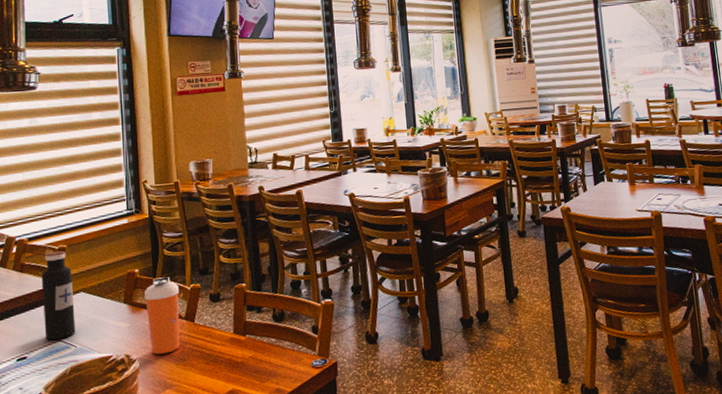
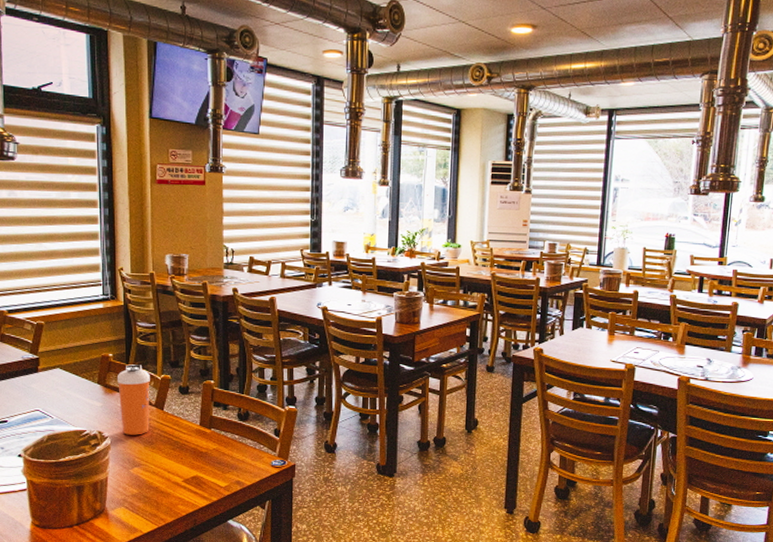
water bottle: present [41,250,76,340] -> none [20,326,52,409]

